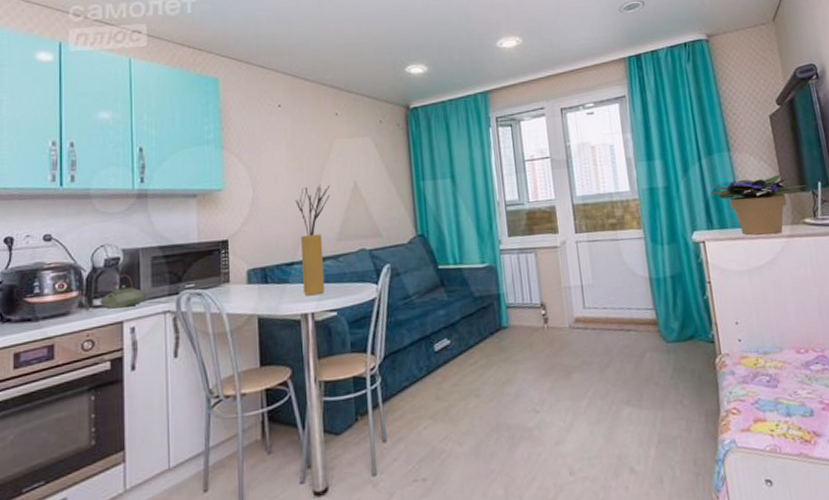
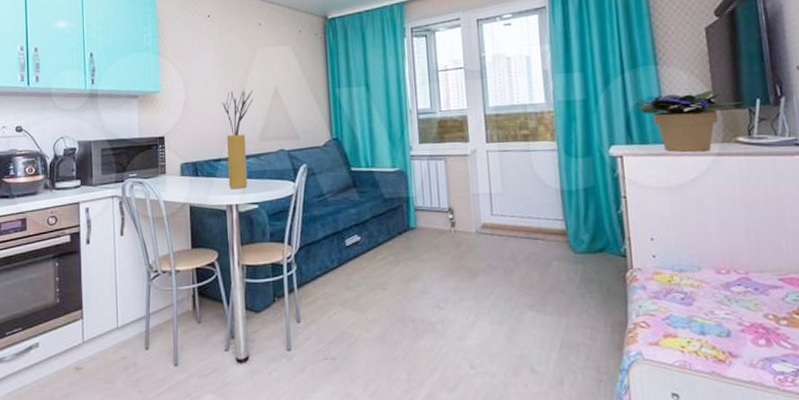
teapot: present [100,273,148,309] -> none [61,162,99,191]

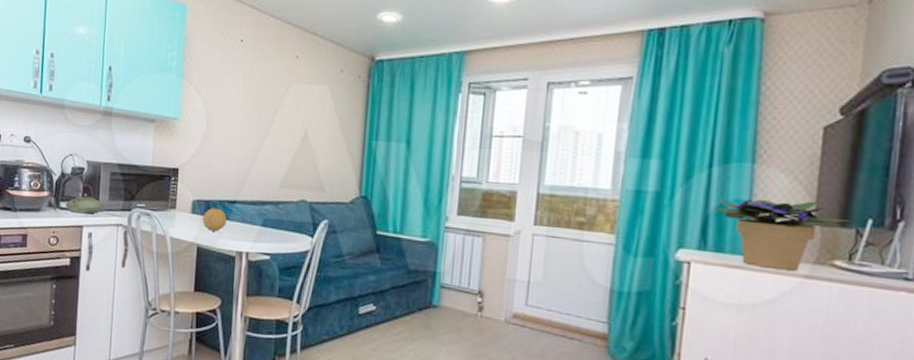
teapot: none [61,162,99,191] -> present [65,183,105,214]
fruit: none [192,168,214,190] -> present [202,208,227,232]
vase: present [222,88,254,189] -> none [241,127,281,237]

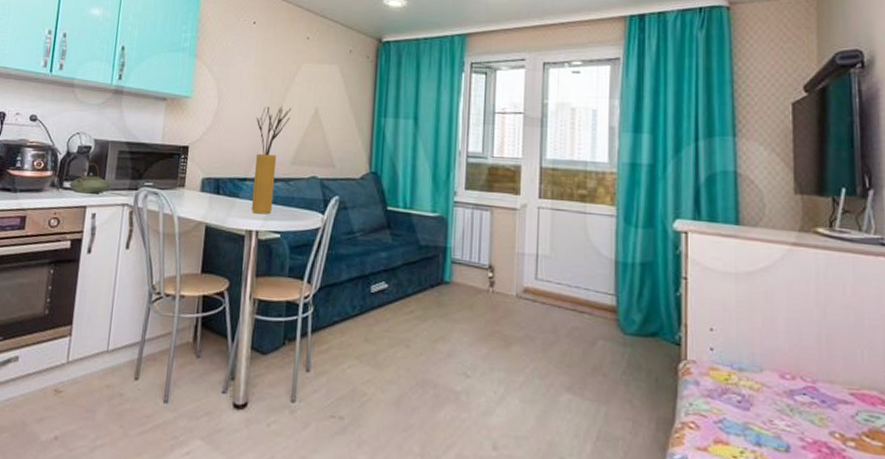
fruit: present [202,208,227,232] -> none [212,186,237,210]
vase: none [241,127,281,237] -> present [251,105,292,215]
potted flower: present [712,199,850,272] -> none [702,170,826,240]

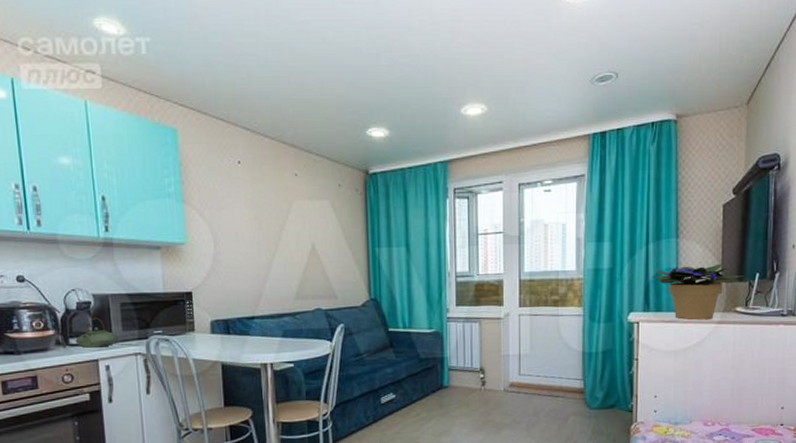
vase: present [251,105,292,215] -> none [255,244,289,348]
potted flower: none [702,170,826,240] -> present [651,264,745,320]

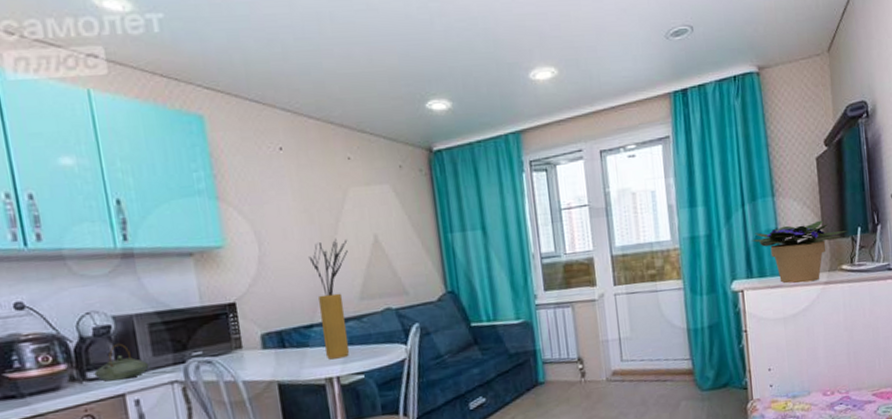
vase: none [255,244,289,348] -> present [308,238,350,360]

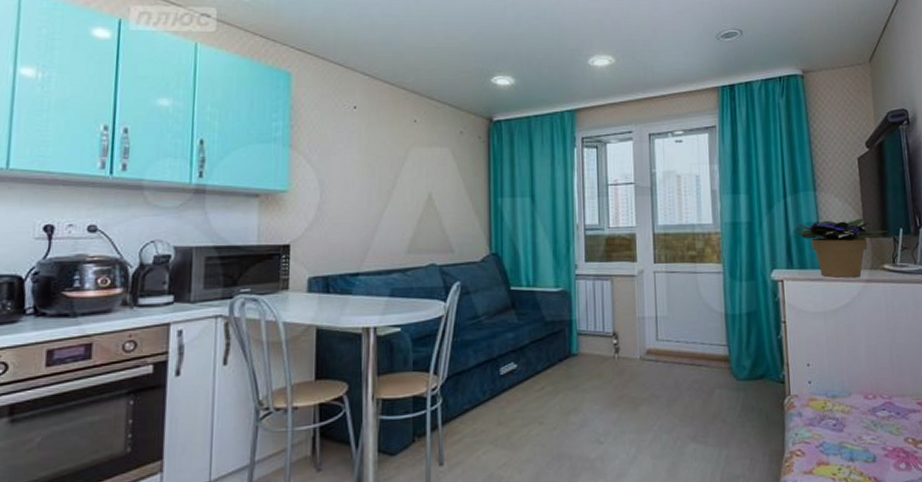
teapot: present [94,343,150,381] -> none [146,273,199,309]
vase: present [308,238,350,360] -> none [365,193,404,309]

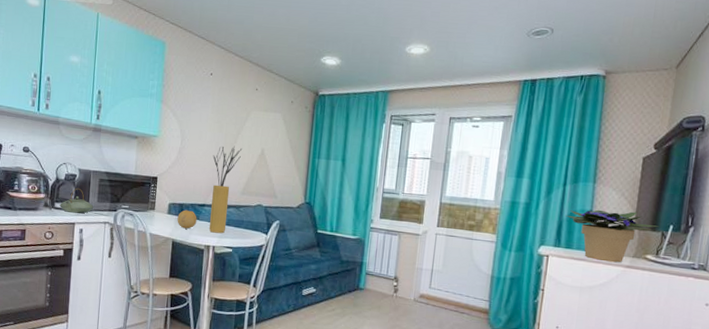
teapot: none [146,273,199,309] -> present [59,188,94,214]
fruit: none [321,283,349,309] -> present [177,210,197,229]
vase: none [365,193,404,309] -> present [209,146,243,234]

